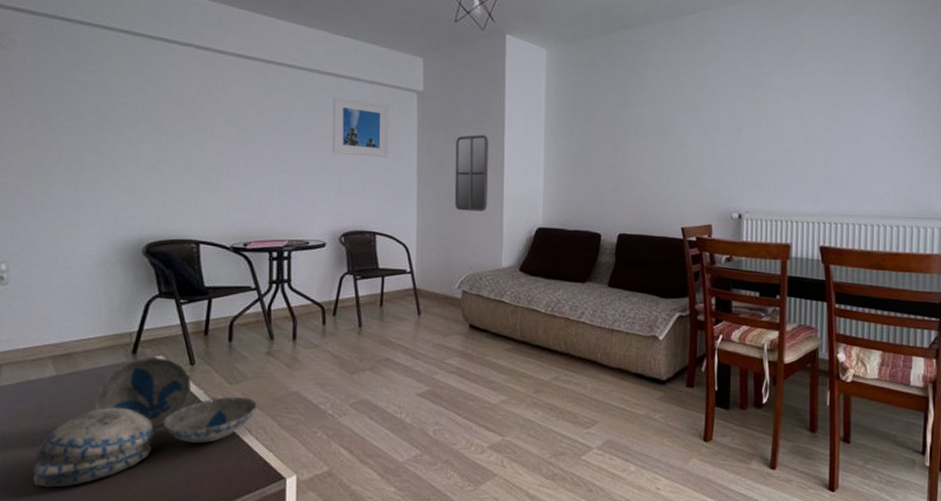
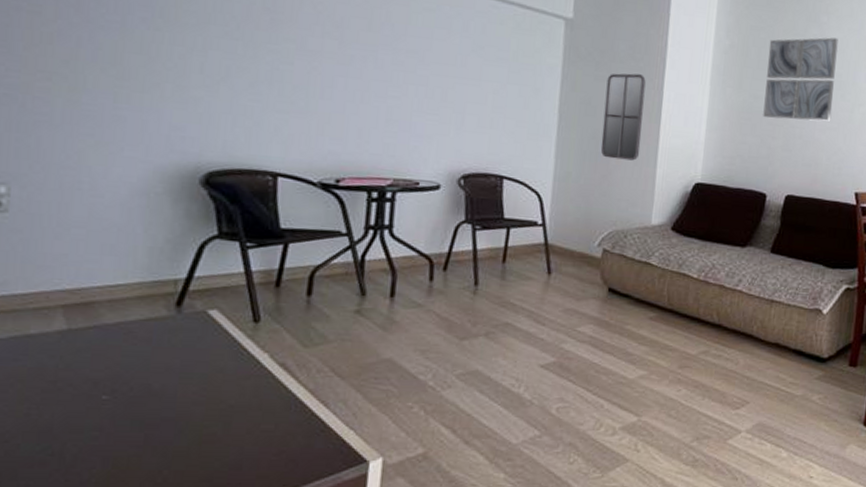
decorative bowl: present [33,357,257,488] -> none [23,311,338,471]
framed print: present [332,97,389,157] -> none [457,16,531,91]
wall art: none [593,87,657,166] -> present [763,37,838,121]

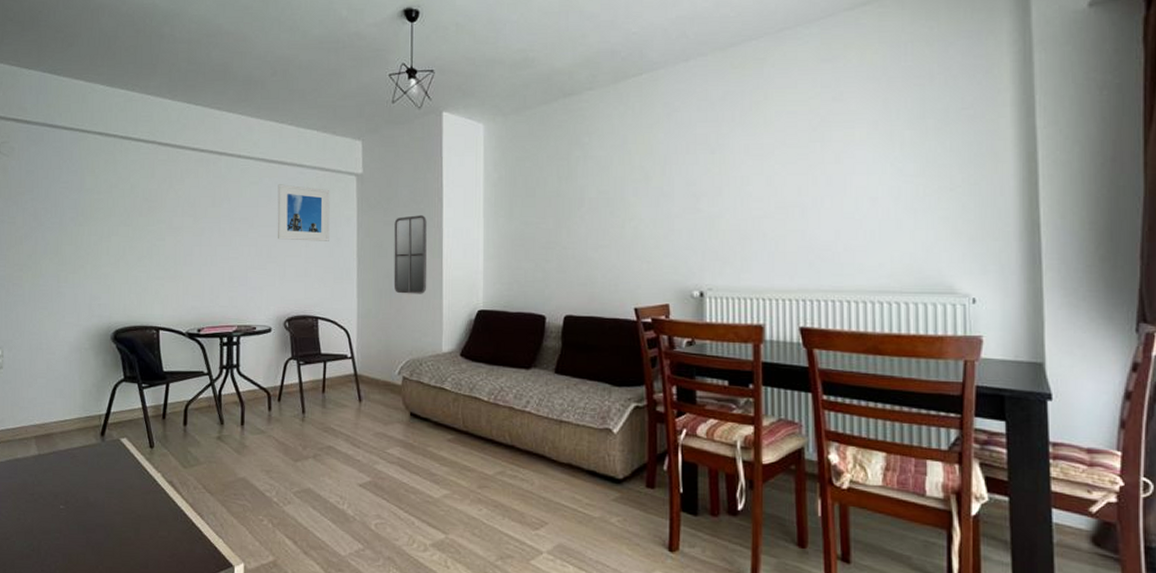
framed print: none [457,16,531,91] -> present [277,184,330,241]
wall art: present [763,37,838,121] -> none [534,157,603,243]

